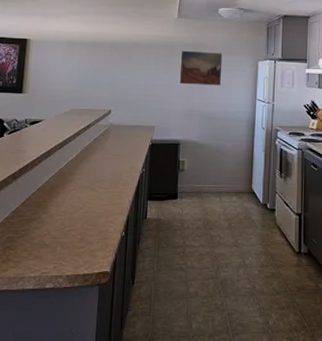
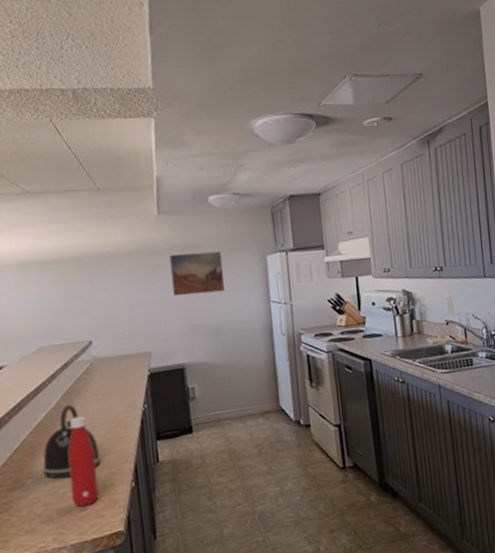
kettle: none [56,159,102,218] -> present [42,404,101,479]
bottle: none [74,170,98,246] -> present [68,416,99,507]

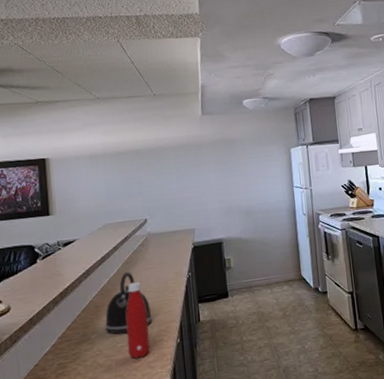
wall art: present [170,251,224,297] -> none [211,145,256,183]

